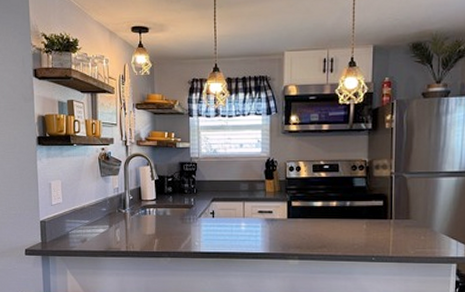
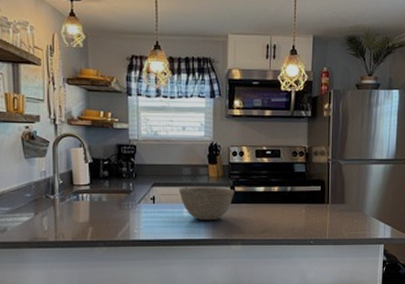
bowl: none [236,202,291,235] -> present [178,187,235,221]

